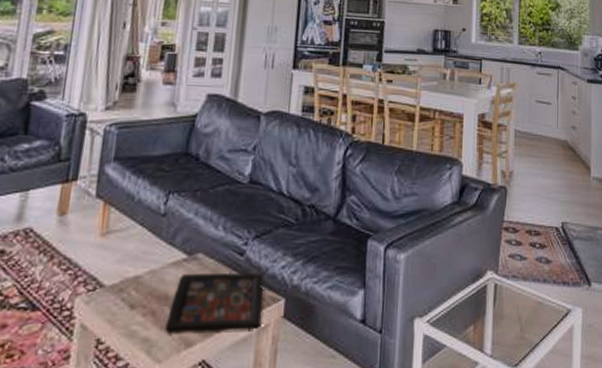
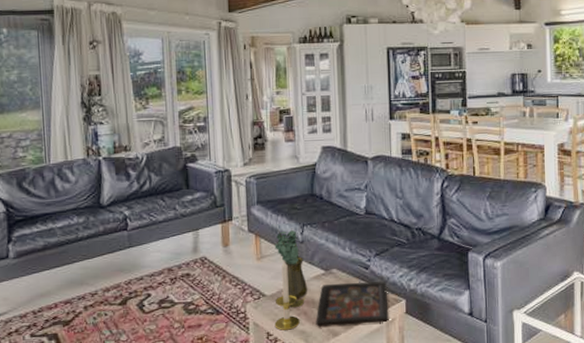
candle: none [108,237,145,337] -> present [274,260,300,331]
vase: none [127,195,163,305] -> present [274,228,308,308]

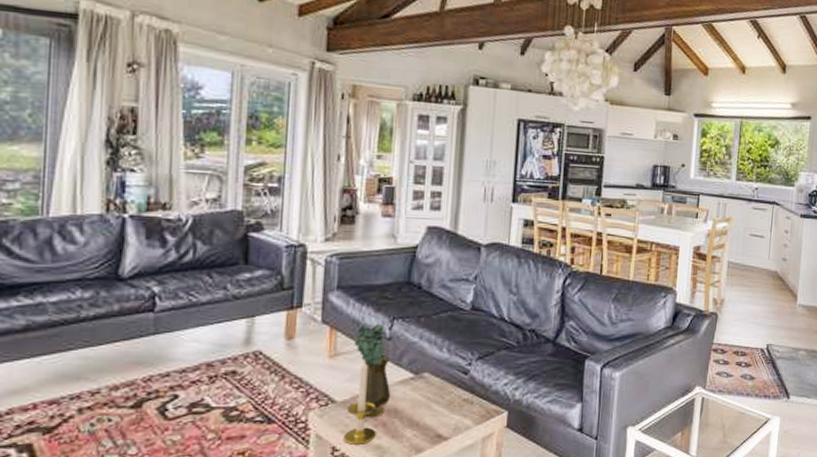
decorative tray: present [316,281,389,327] -> none [396,389,488,441]

